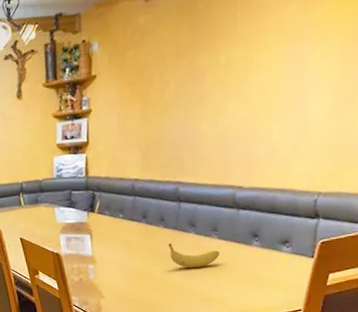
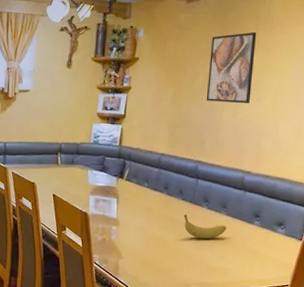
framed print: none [179,21,235,112] -> present [206,31,257,104]

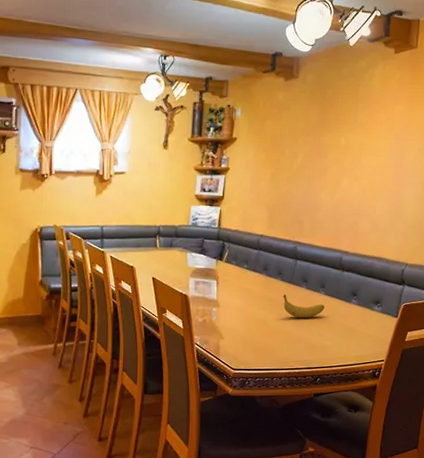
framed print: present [206,31,257,104] -> none [304,110,355,184]

